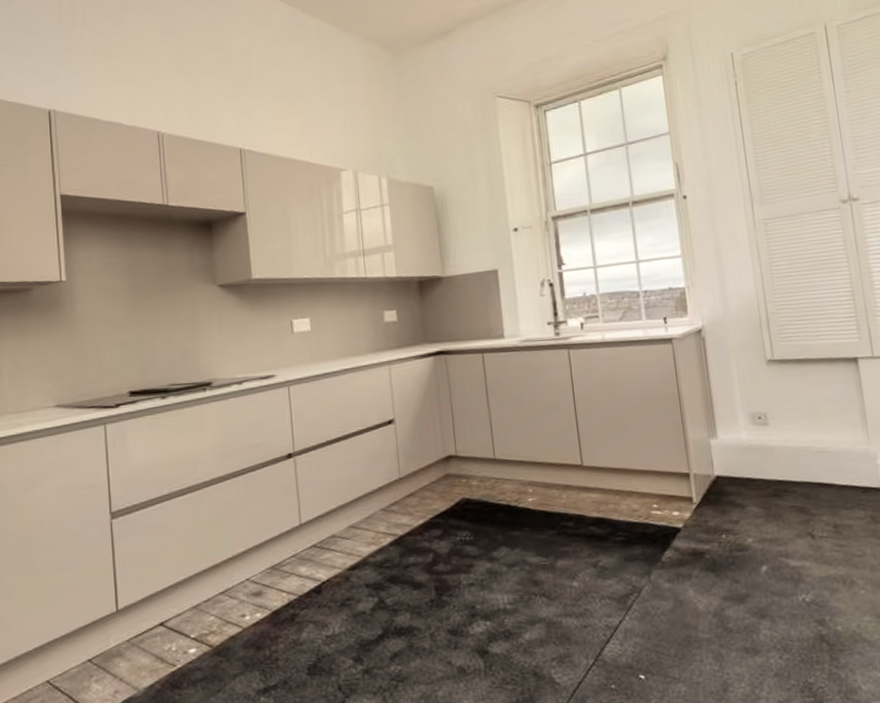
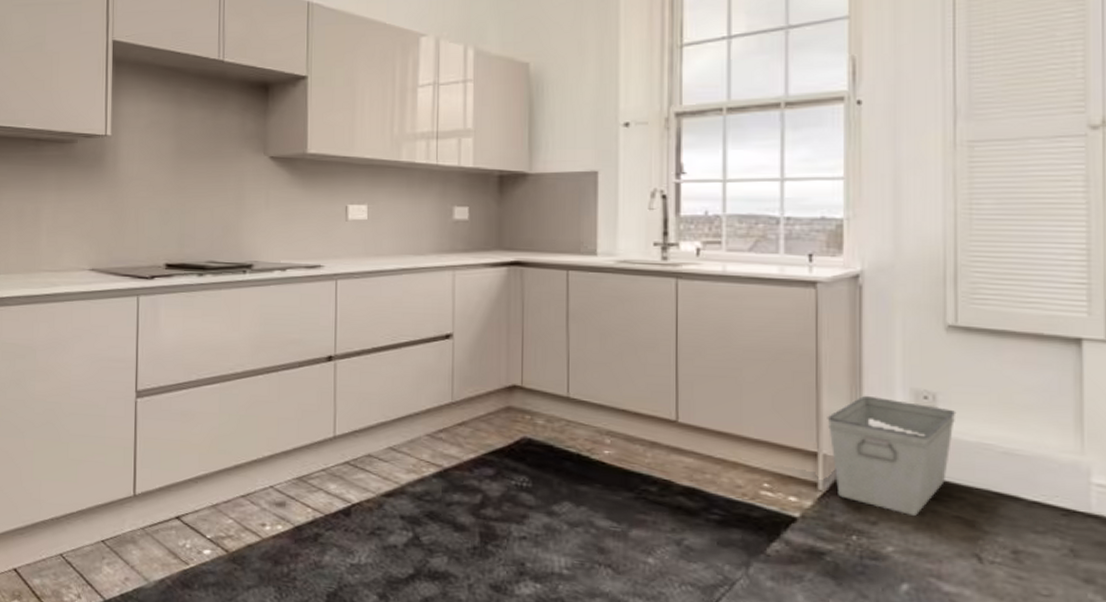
storage bin: none [692,422,782,511] -> present [827,395,957,516]

